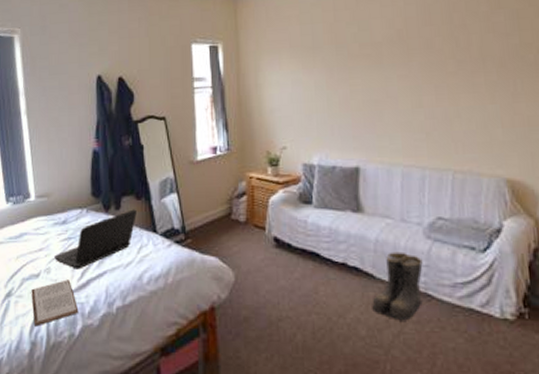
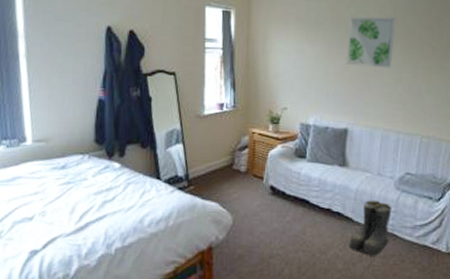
book: present [31,279,79,327] -> none [23,222,75,268]
laptop: present [54,209,136,270] -> none [51,157,141,213]
wall art: none [350,31,409,93] -> present [346,17,396,68]

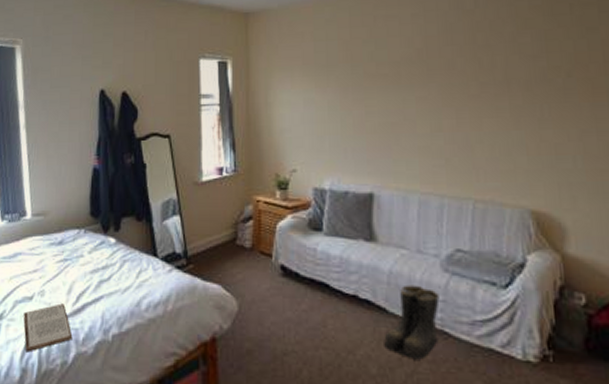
book: none [23,222,75,268] -> present [23,303,73,353]
wall art: present [346,17,396,68] -> none [366,50,429,115]

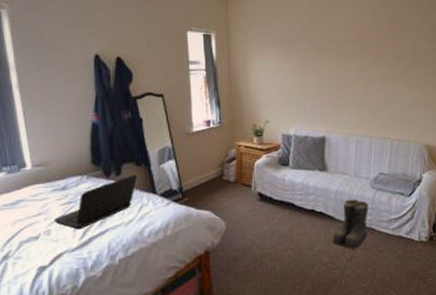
book: present [23,303,73,353] -> none [30,239,81,284]
laptop: none [49,231,137,293] -> present [54,174,137,230]

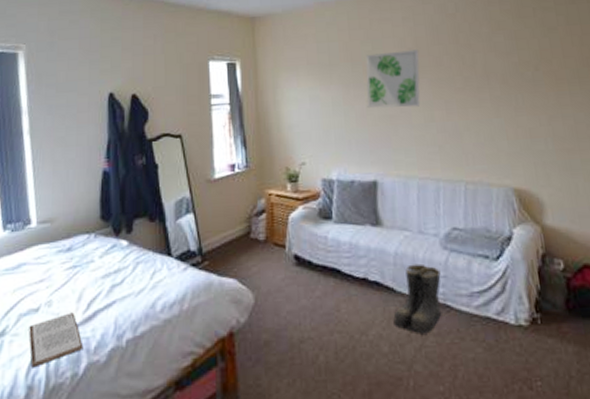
book: none [30,239,81,284] -> present [29,312,84,368]
laptop: present [54,174,137,230] -> none [57,232,150,301]
wall art: none [320,33,364,80] -> present [365,50,421,108]

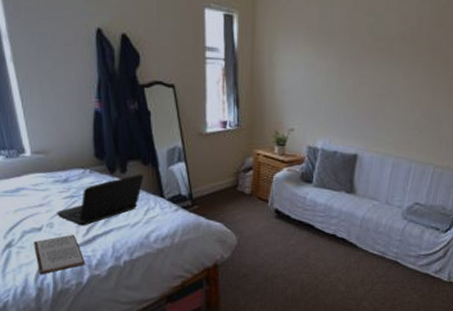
laptop: none [57,232,150,301] -> present [57,174,143,226]
wall art: present [365,50,421,108] -> none [360,27,420,90]
boots: present [393,263,442,334] -> none [352,228,397,281]

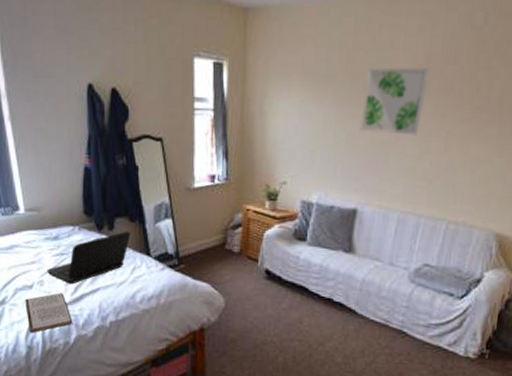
wall art: none [360,27,420,90] -> present [360,67,430,136]

